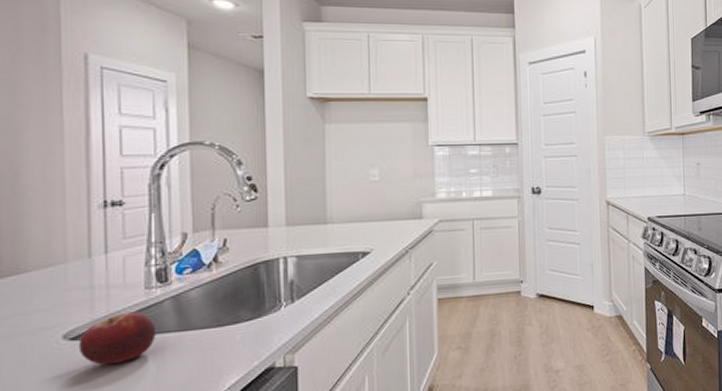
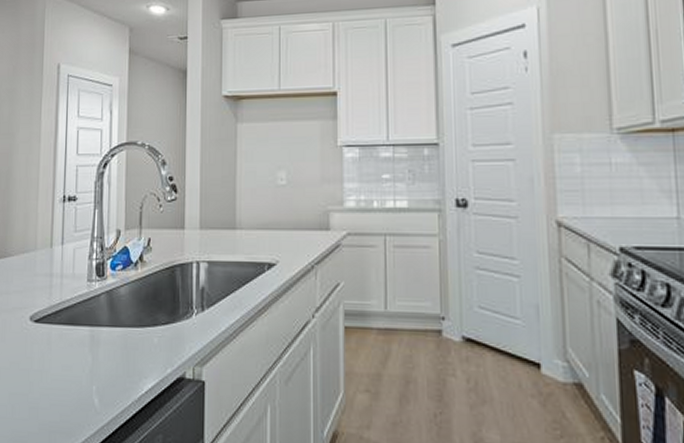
fruit: present [78,311,157,366] -> none [39,302,94,351]

